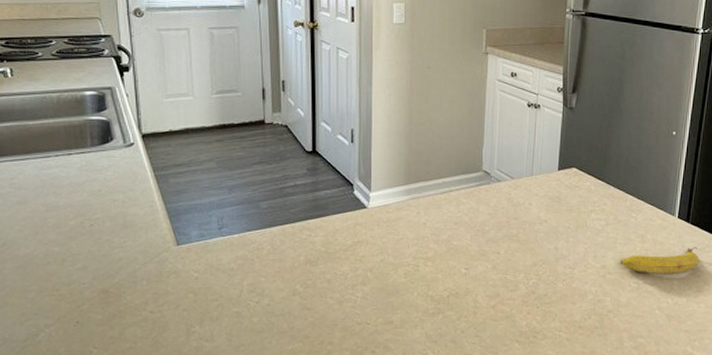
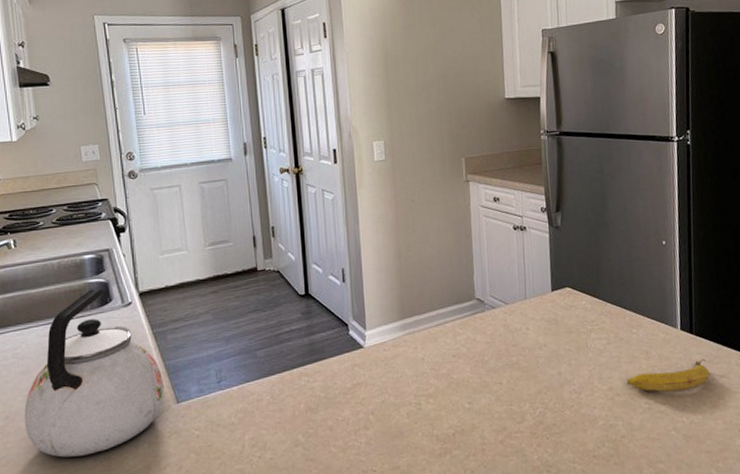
kettle: none [21,126,164,287] -> present [24,288,164,458]

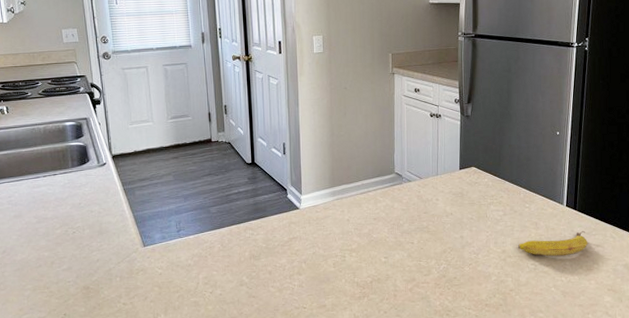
kettle: present [24,288,164,458] -> none [18,150,133,286]

